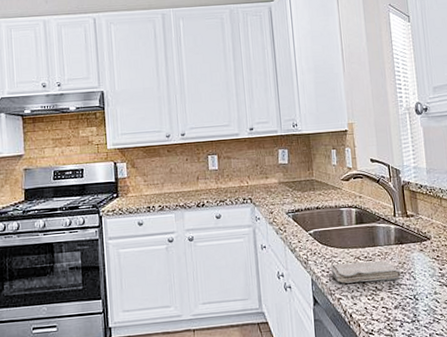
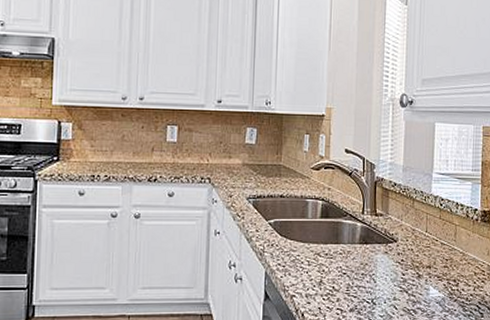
washcloth: present [329,261,402,284] -> none [286,258,362,281]

